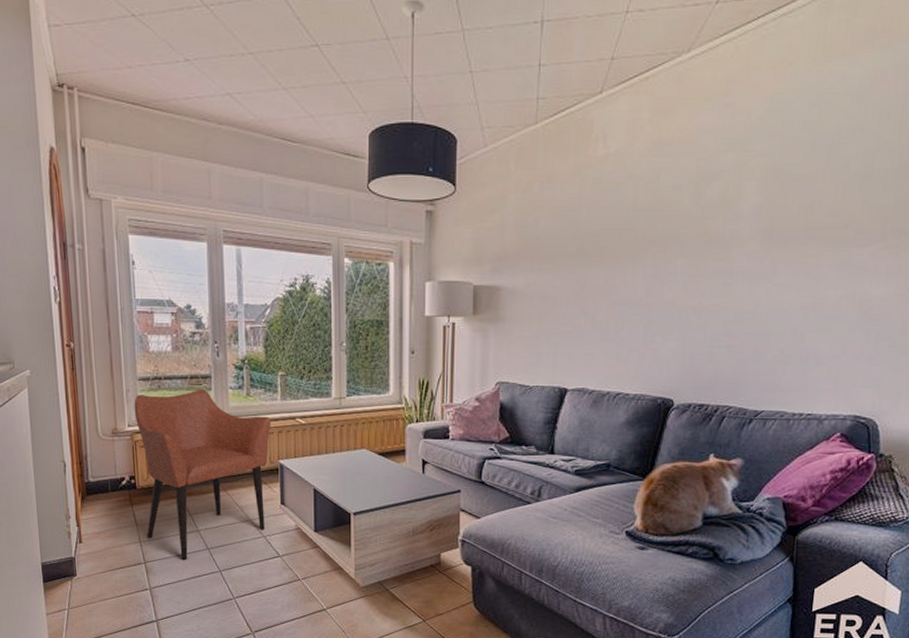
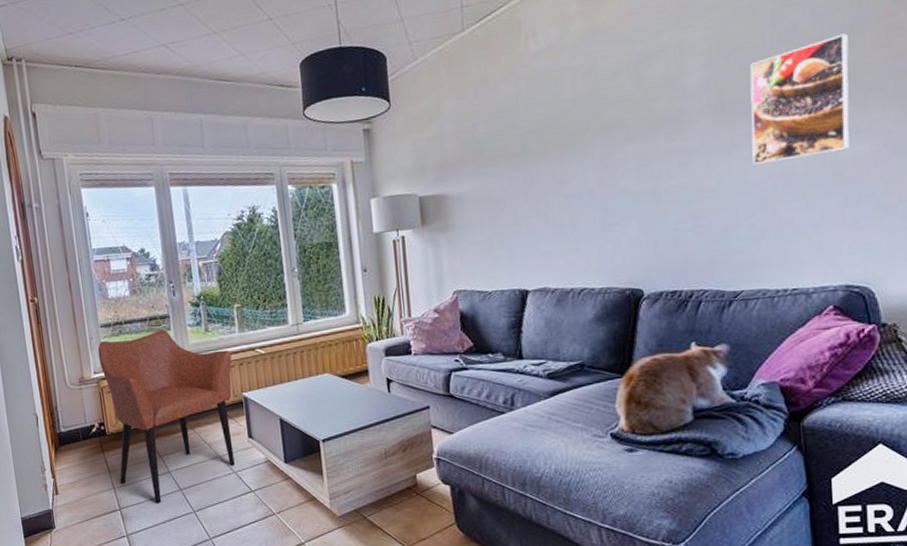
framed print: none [790,178,893,294] -> present [750,33,850,165]

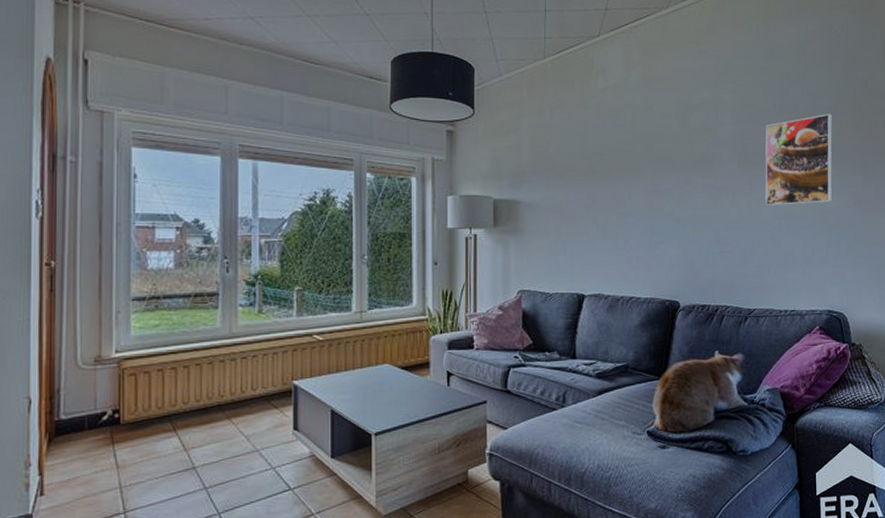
armchair: present [98,329,235,504] -> none [124,308,285,505]

